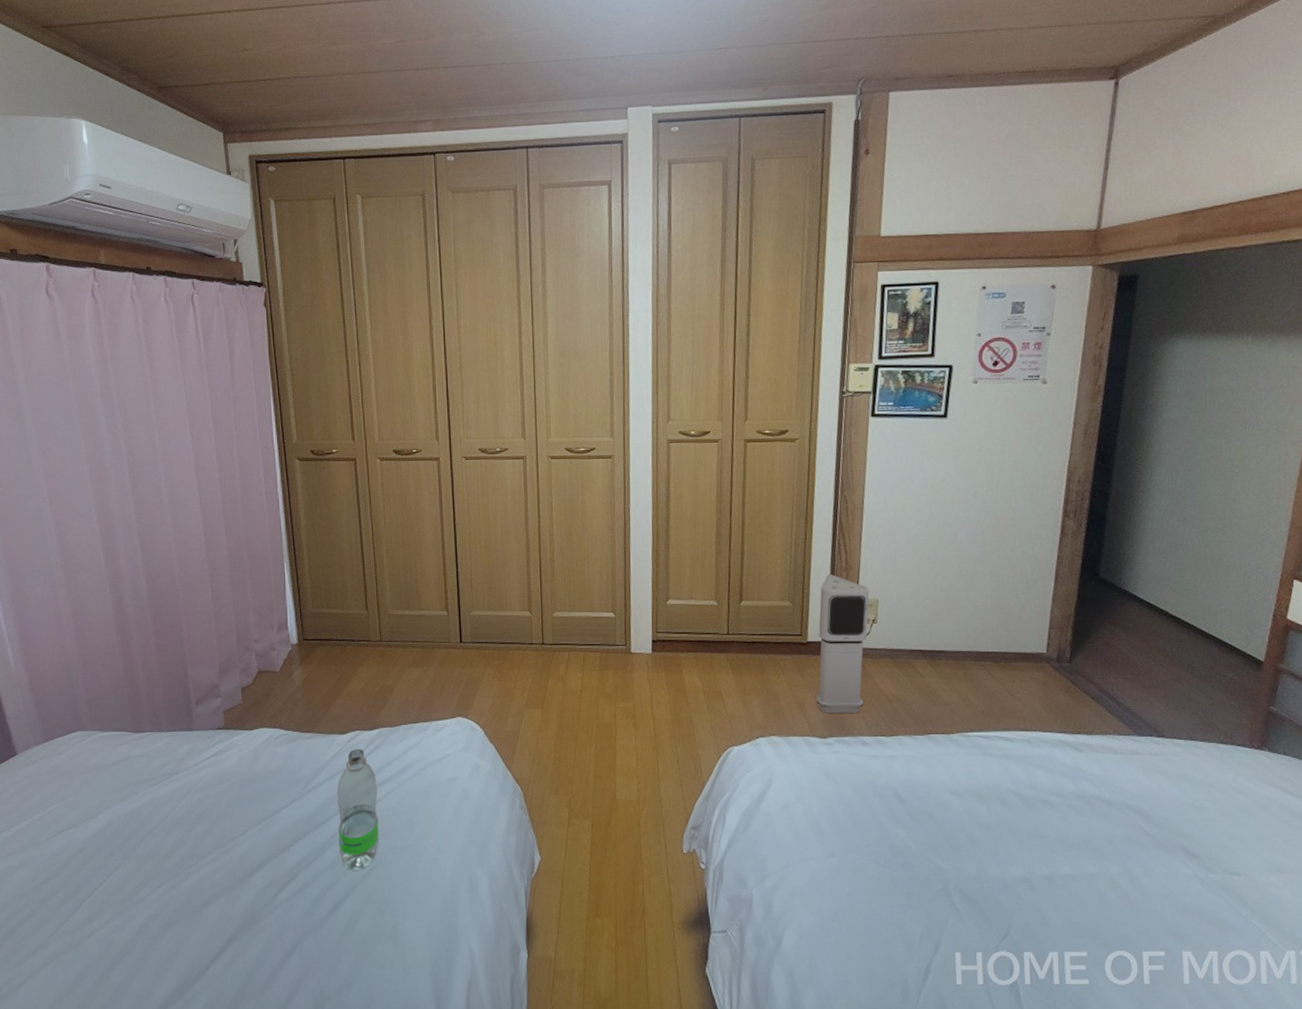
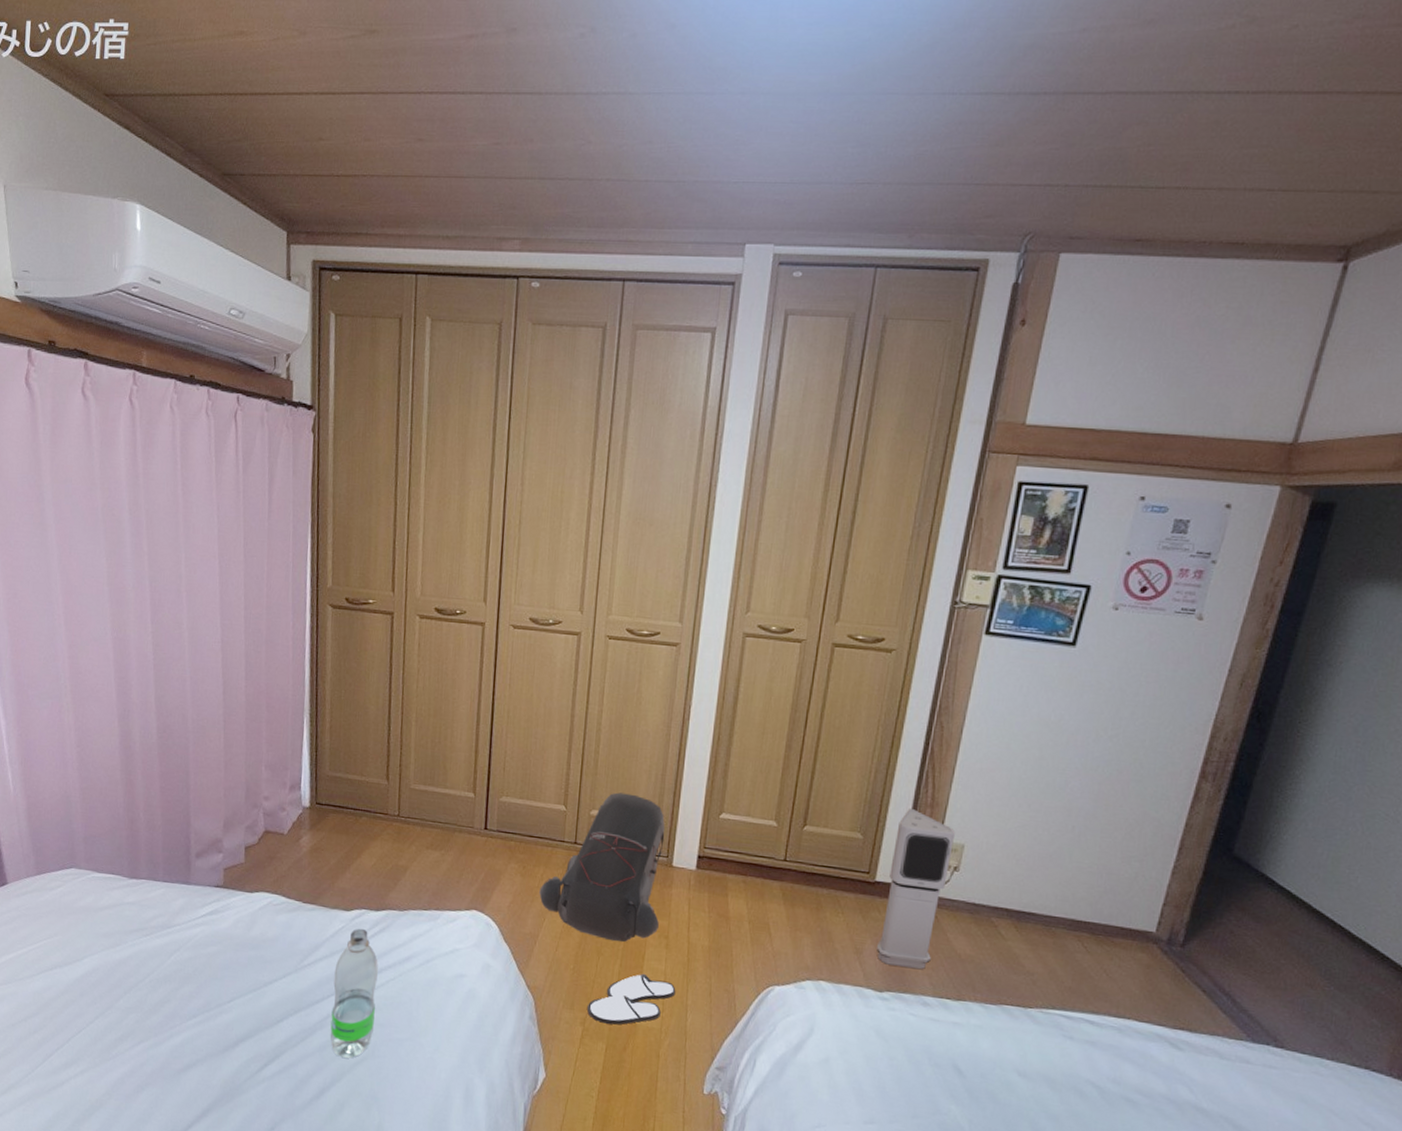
backpack: none [516,593,625,728] -> present [539,792,665,942]
slippers: none [571,752,648,803] -> present [587,973,676,1025]

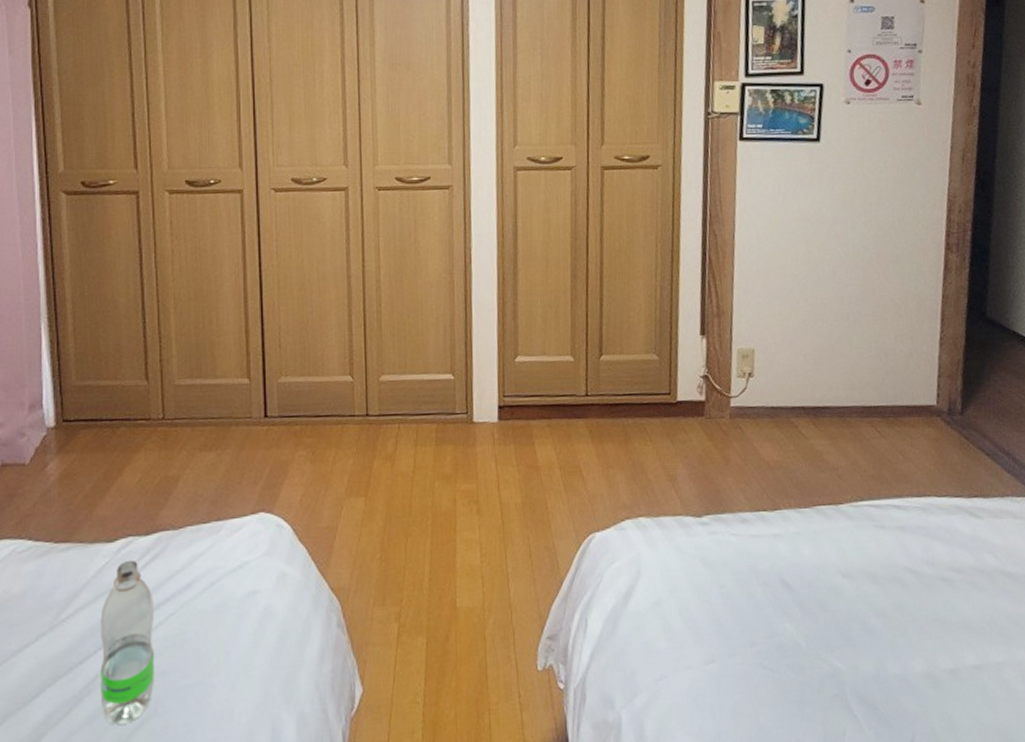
backpack: present [539,792,665,942] -> none [333,351,467,518]
slippers: present [587,973,676,1025] -> none [401,547,494,614]
air purifier: present [877,808,956,970] -> none [689,320,745,487]

